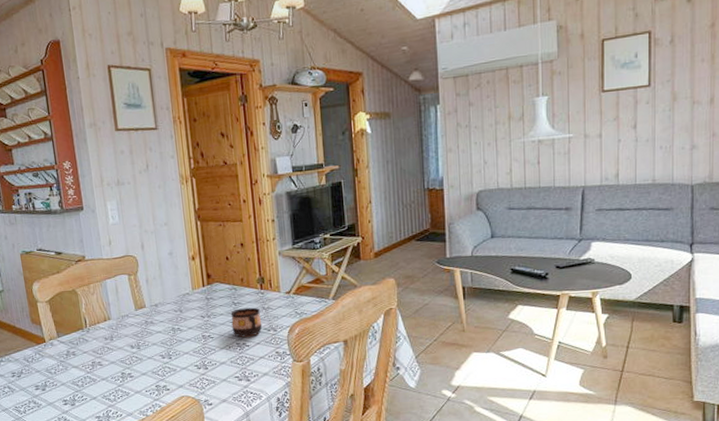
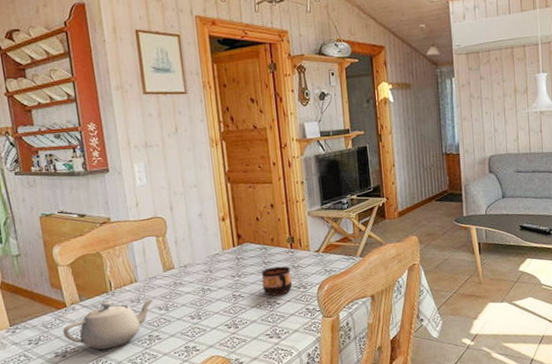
teapot: none [42,336,127,385] -> present [62,298,155,350]

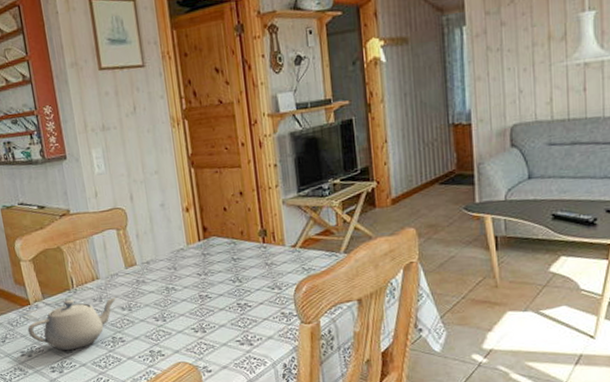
cup: present [261,266,293,296] -> none [230,263,266,297]

